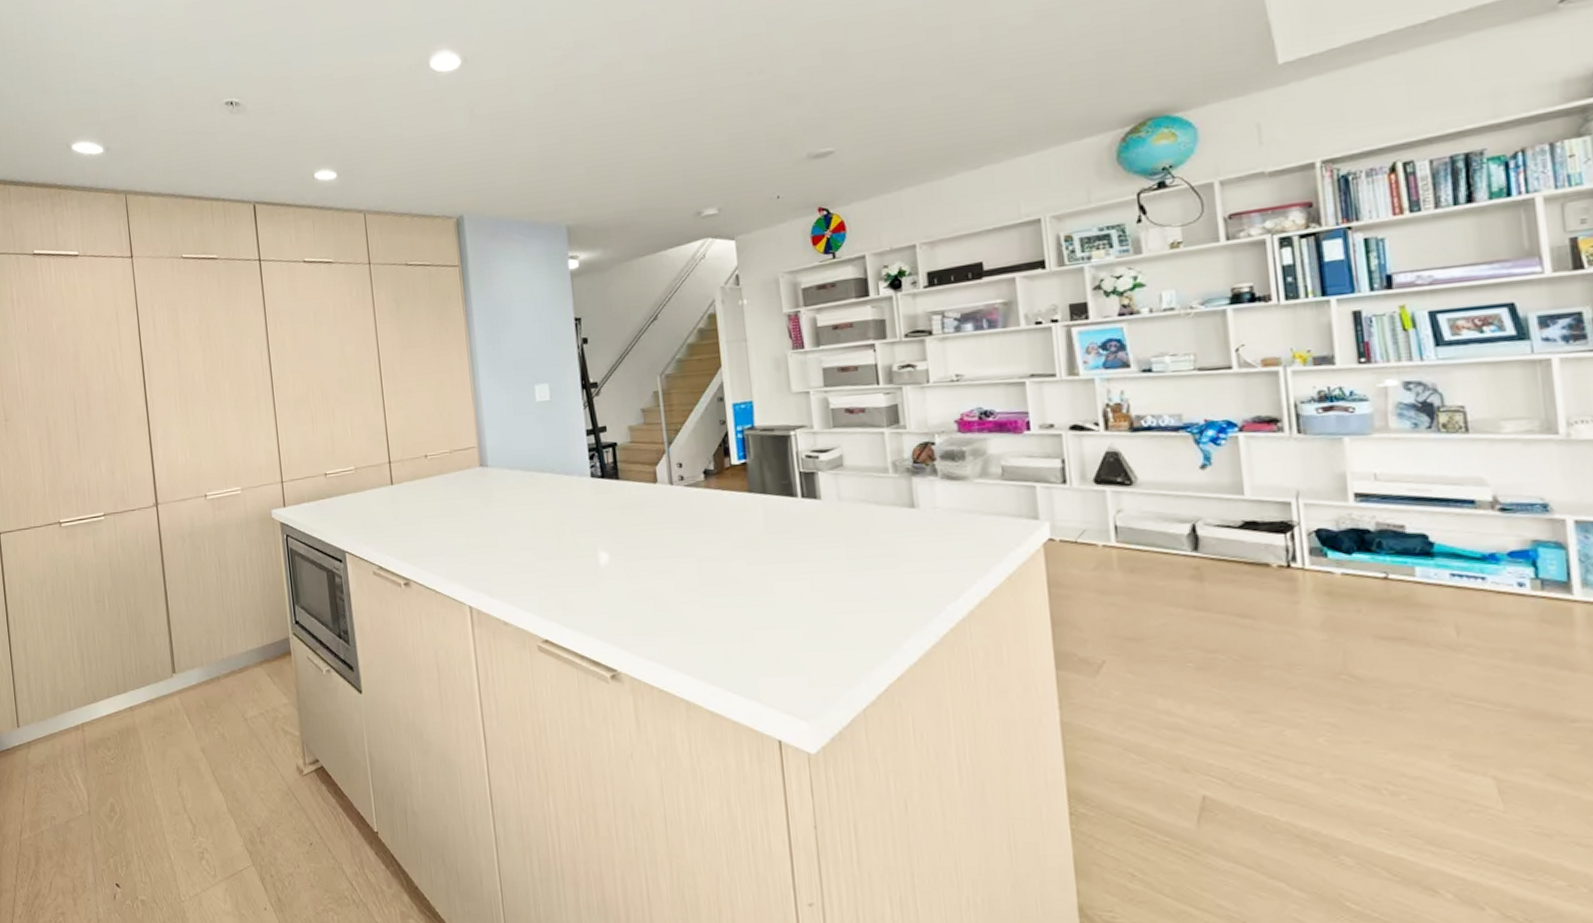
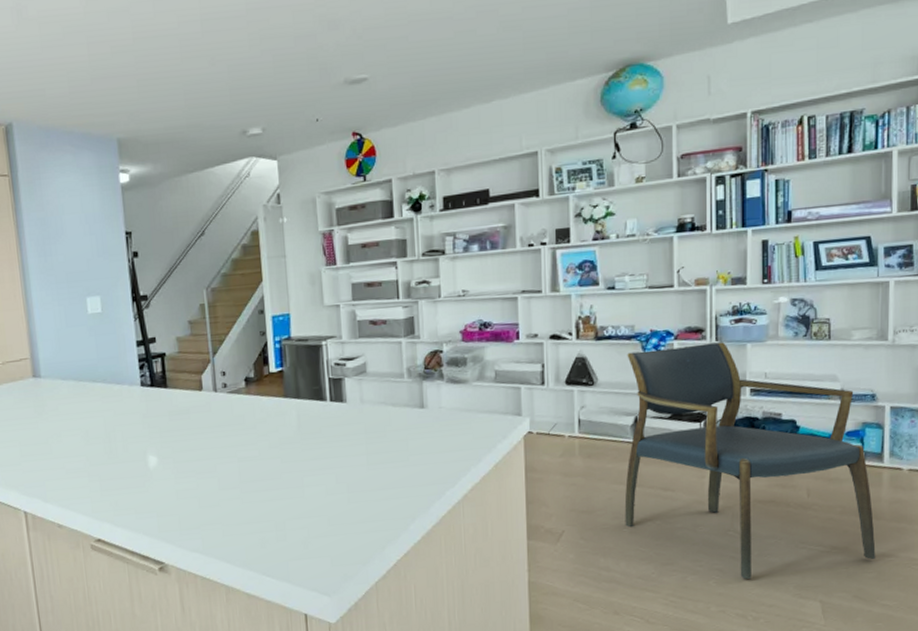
armchair: none [1174,435,1577,739] -> present [624,342,876,579]

